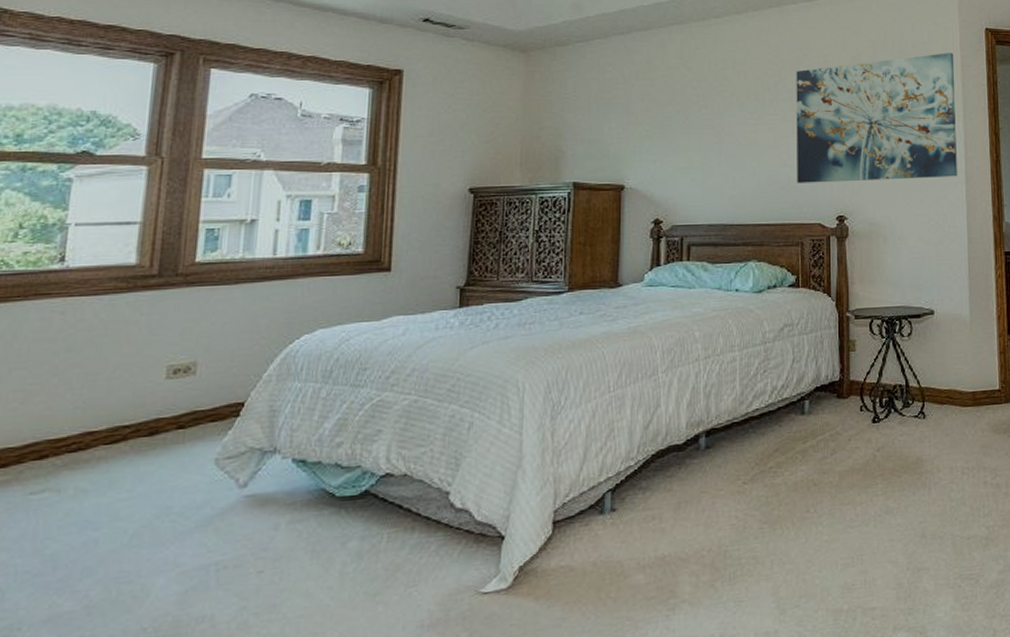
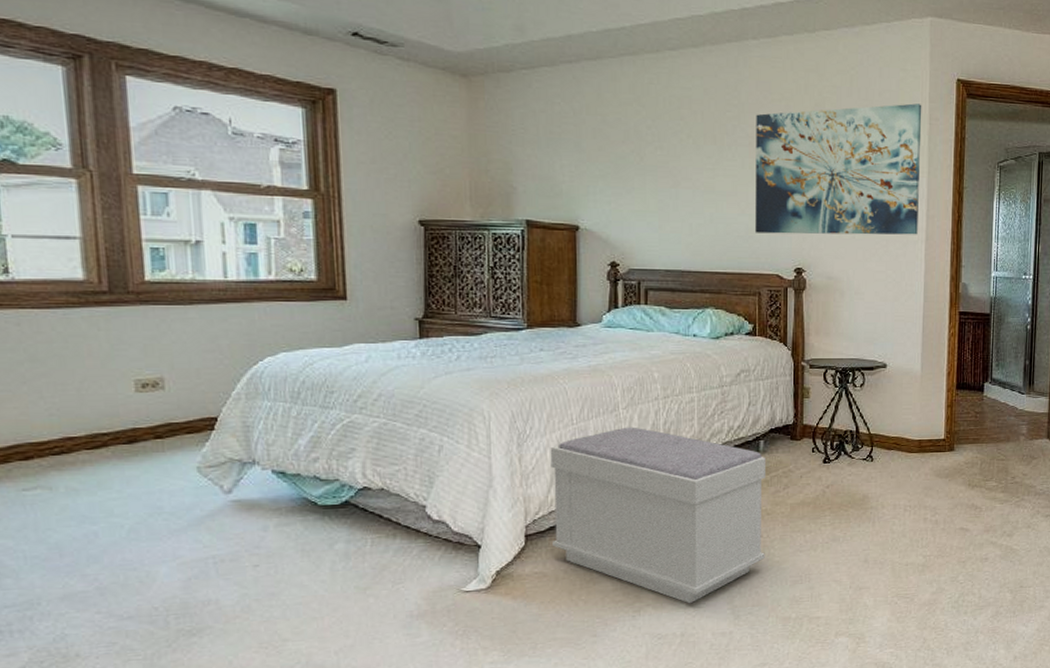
bench: none [582,392,812,598] -> present [550,427,765,604]

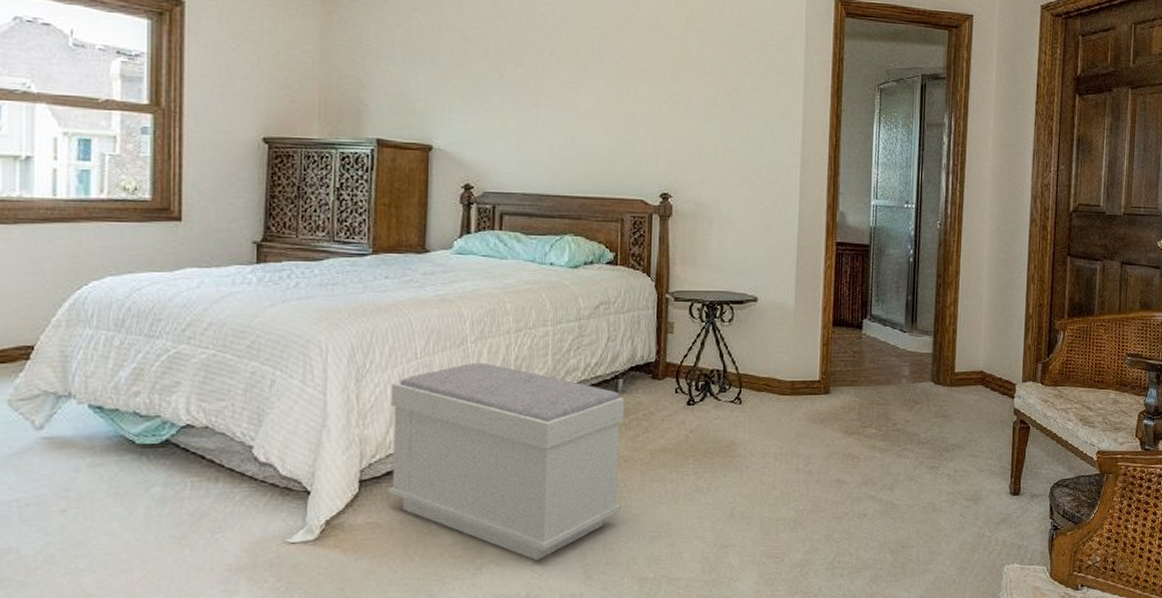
wall art: present [755,103,922,235] -> none [619,22,799,160]

